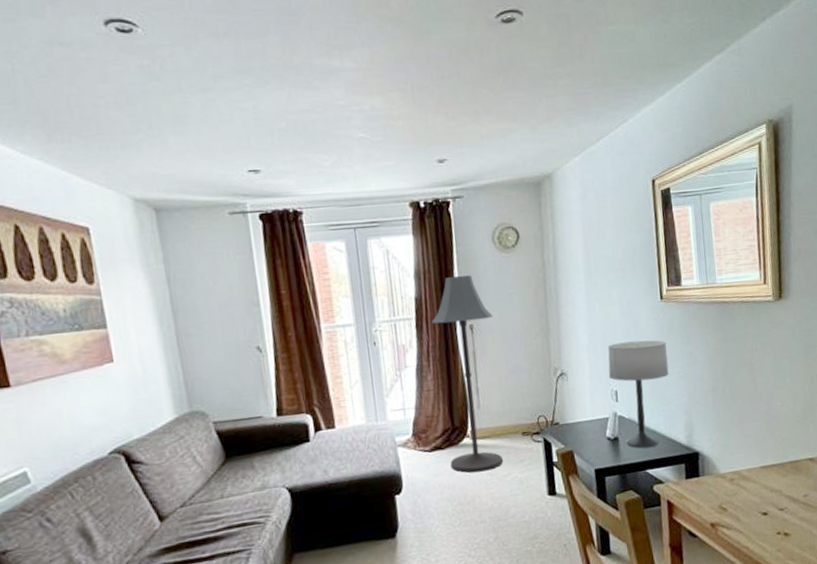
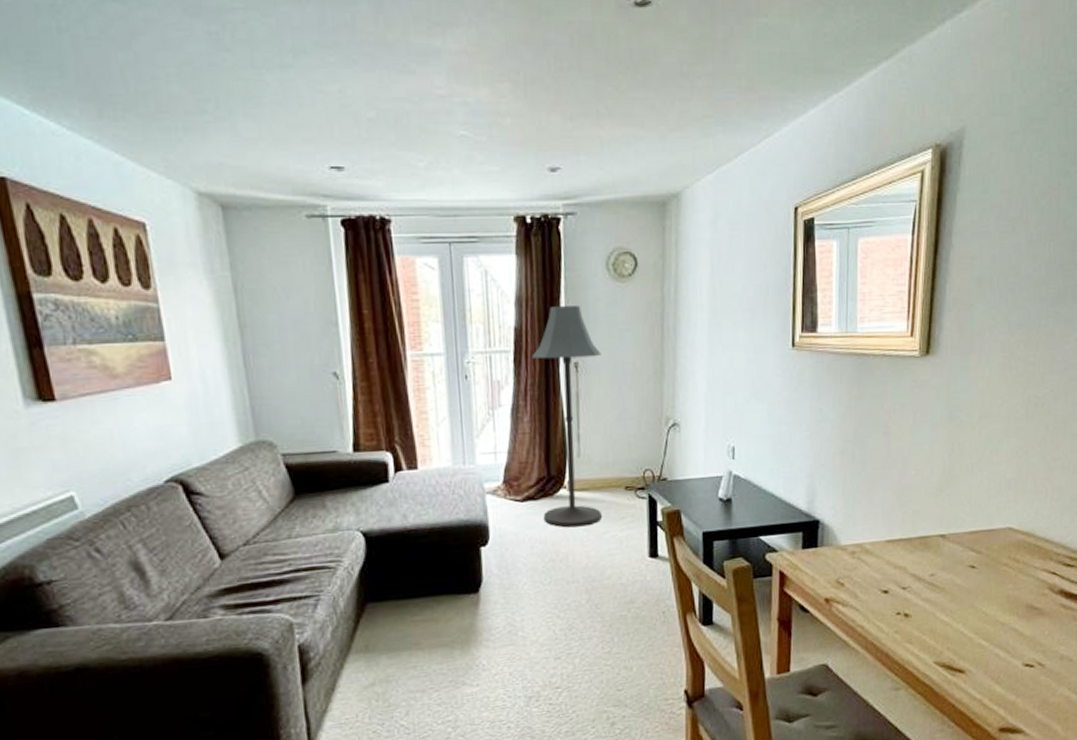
table lamp: present [607,340,669,449] -> none [726,392,795,512]

